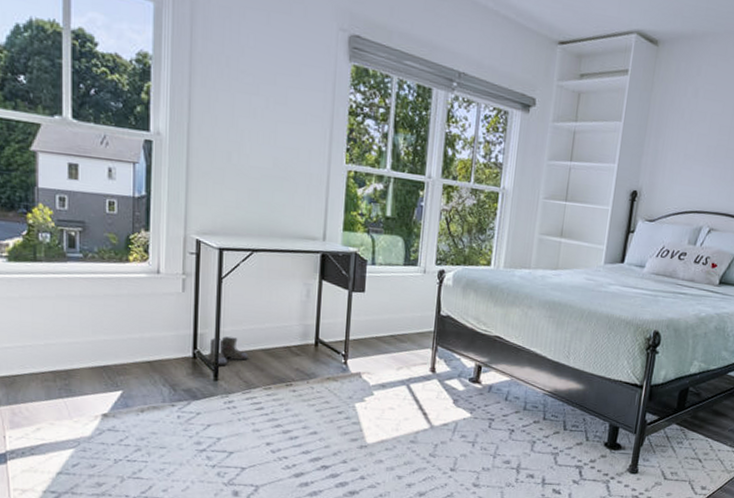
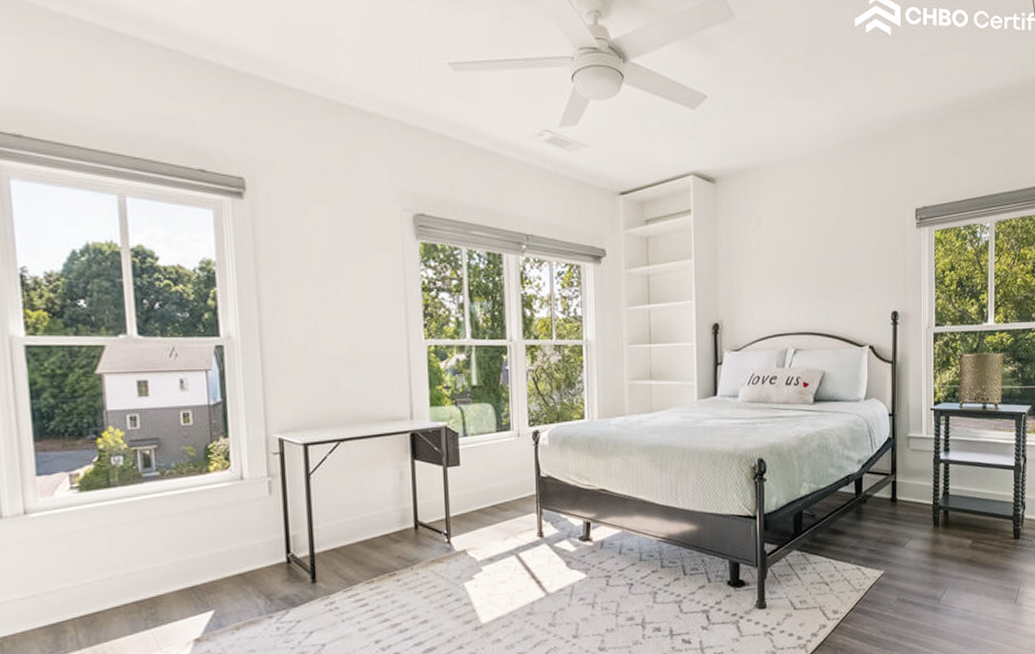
boots: present [206,336,248,367] -> none [301,534,346,567]

